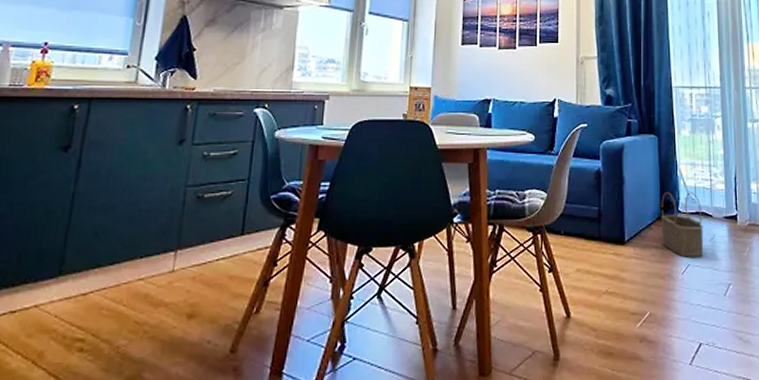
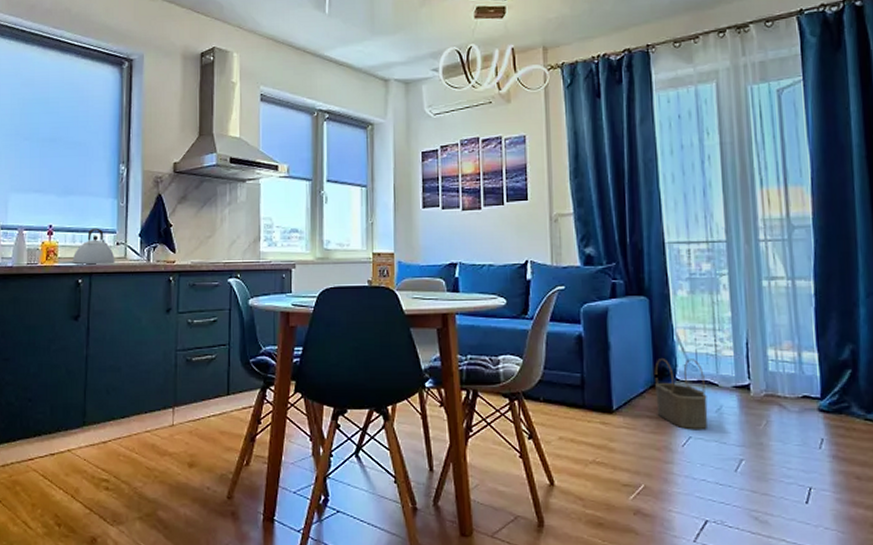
kettle: none [69,48,124,89] -> present [72,228,115,265]

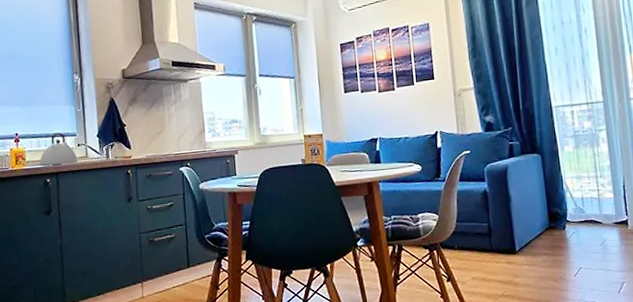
wicker basket: present [654,359,708,429] -> none [549,202,595,262]

